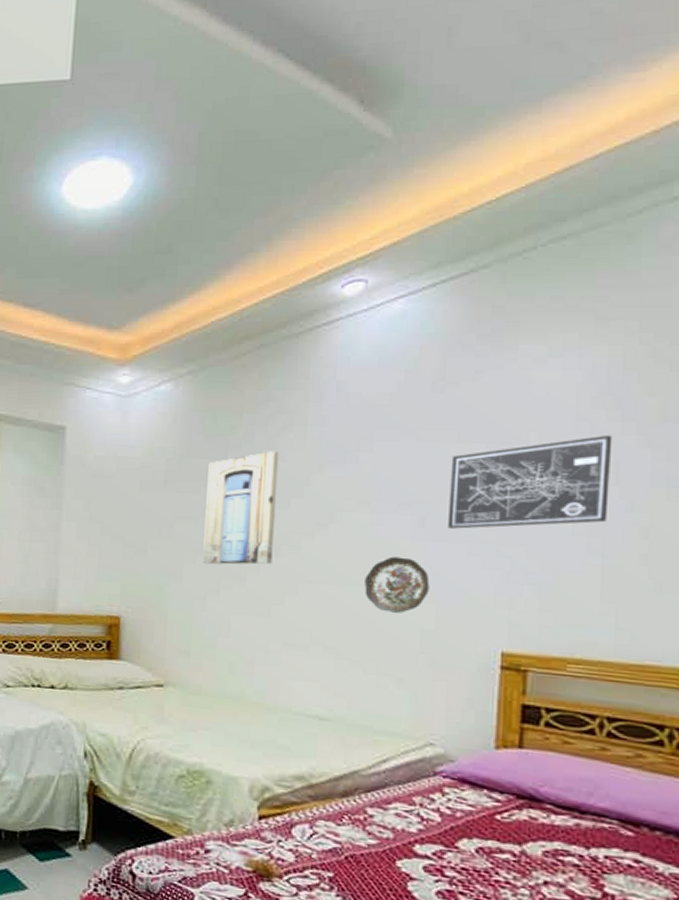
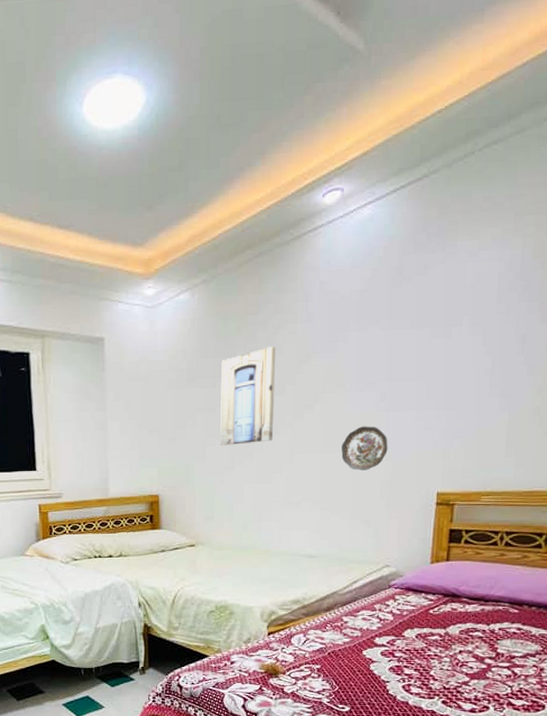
wall art: present [448,434,613,529] -> none [402,313,522,400]

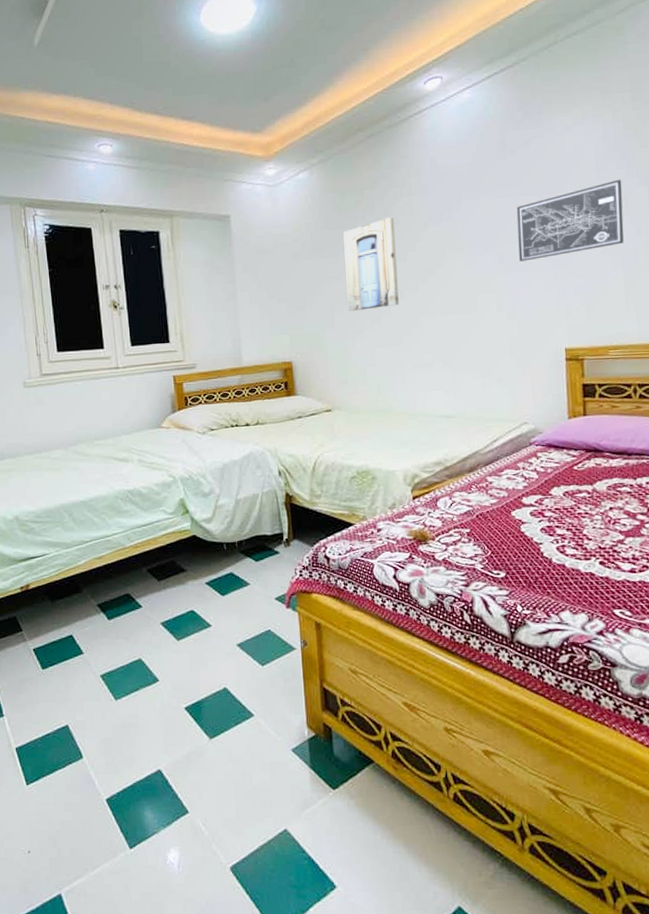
decorative plate: present [341,426,388,470] -> none [466,287,512,330]
wall art: none [402,313,522,400] -> present [516,179,624,261]

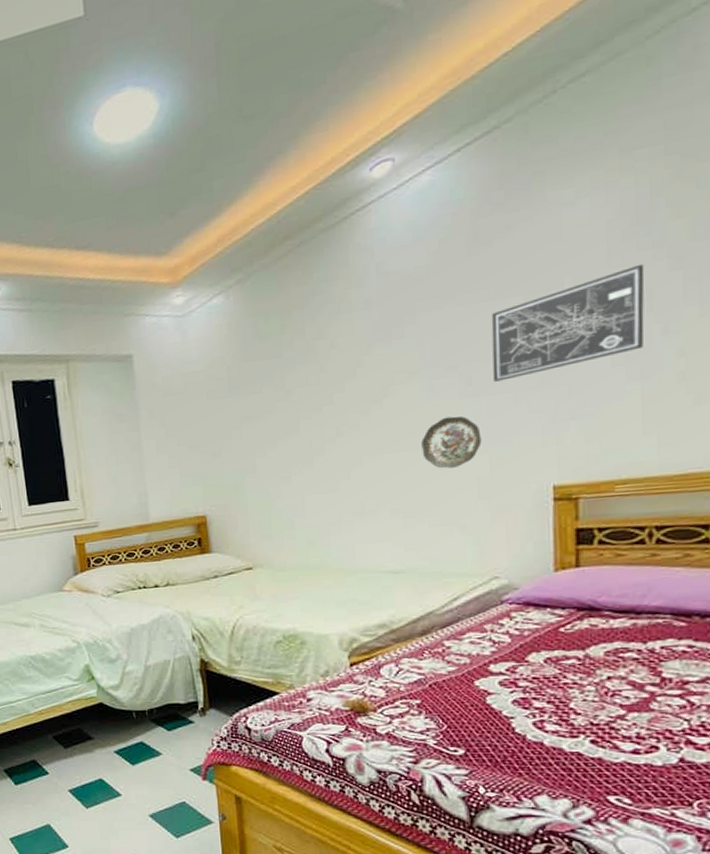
wall art: present [343,217,399,312] -> none [266,340,335,456]
decorative plate: none [466,287,512,330] -> present [421,416,482,469]

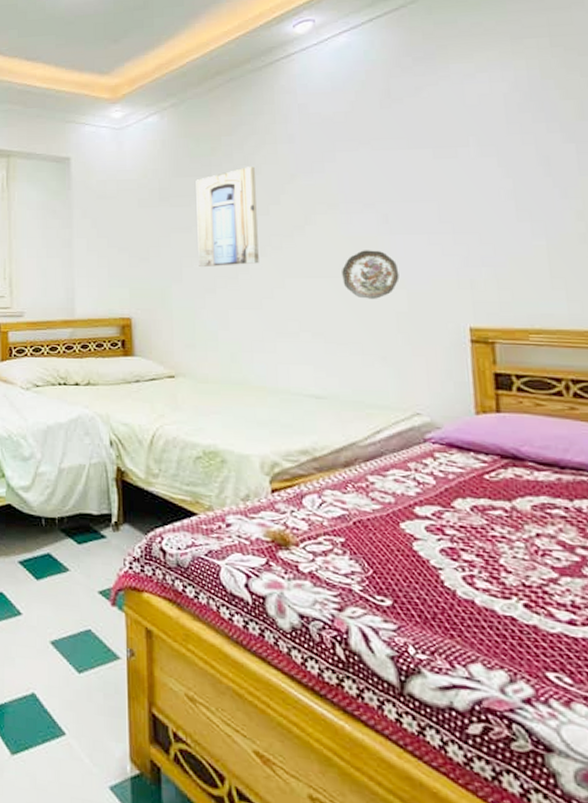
wall art: none [266,340,335,456] -> present [196,166,259,268]
wall art: present [491,263,645,382] -> none [404,134,545,223]

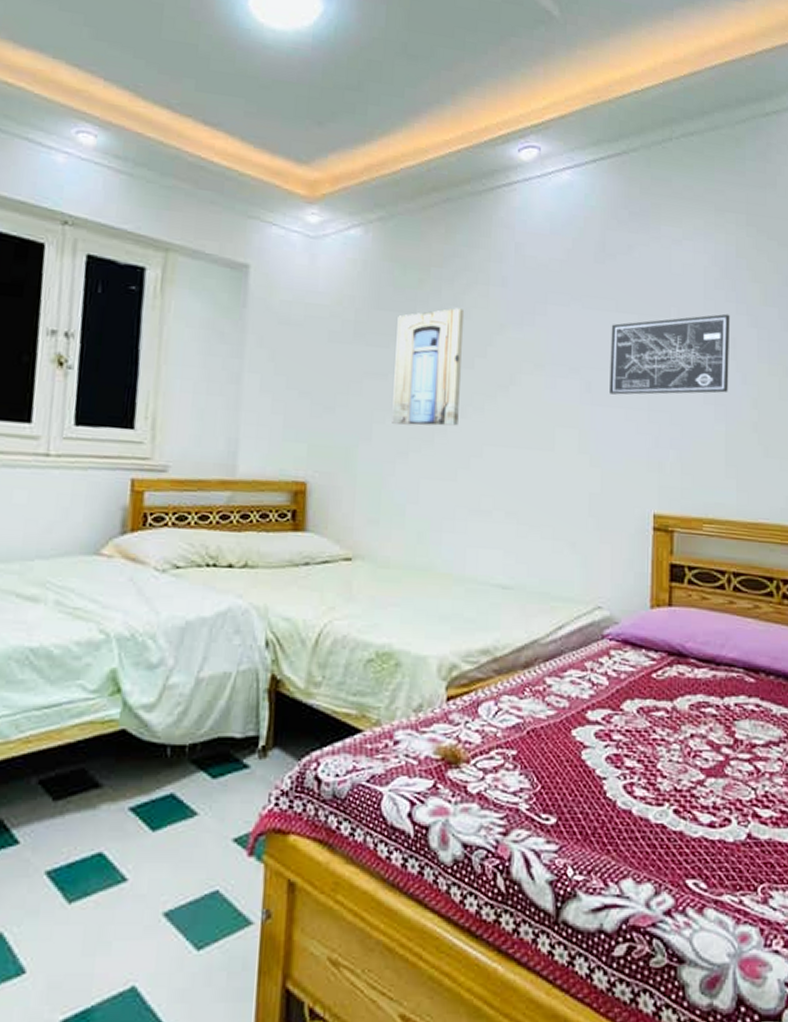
decorative plate: present [342,250,400,299] -> none [541,420,596,477]
wall art: none [404,134,545,223] -> present [610,313,730,395]

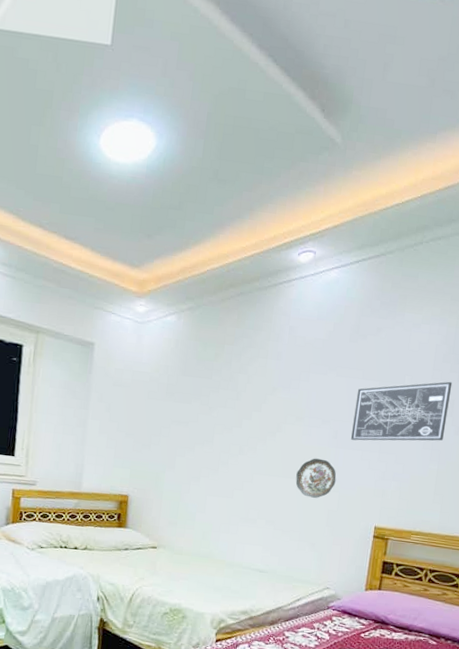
wall art: present [392,308,465,426] -> none [189,375,248,460]
decorative plate: none [541,420,596,477] -> present [295,458,337,498]

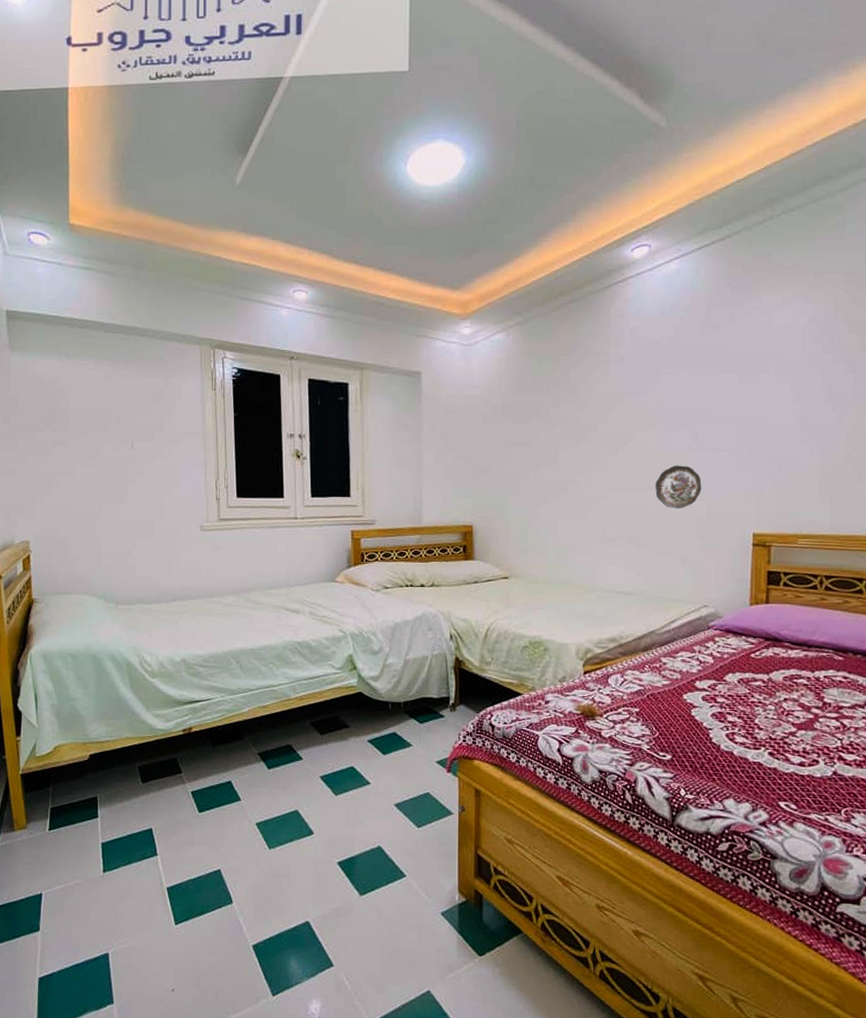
wall art: present [351,381,453,441] -> none [714,364,827,441]

